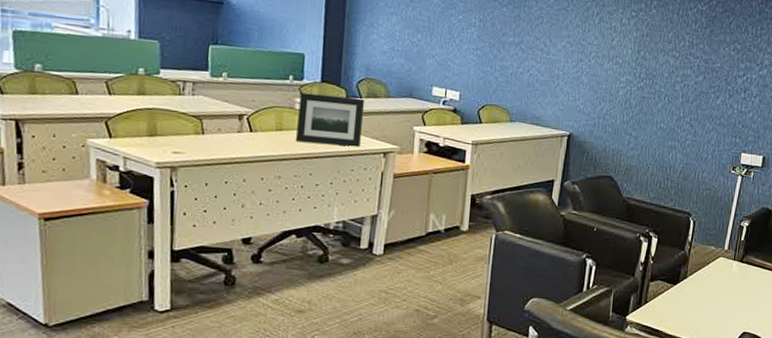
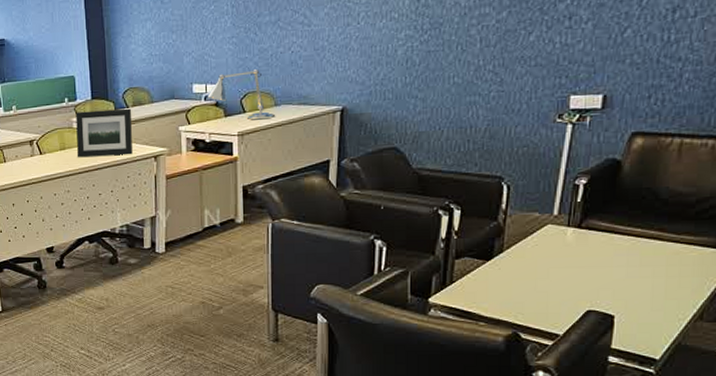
desk lamp: none [446,81,510,133] -> present [207,69,276,120]

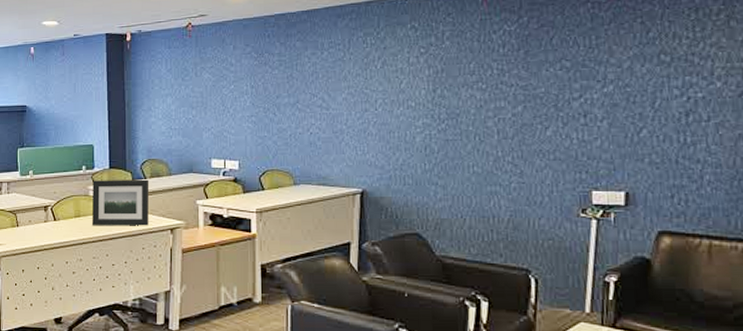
desk lamp: present [207,69,276,120] -> none [226,148,295,198]

